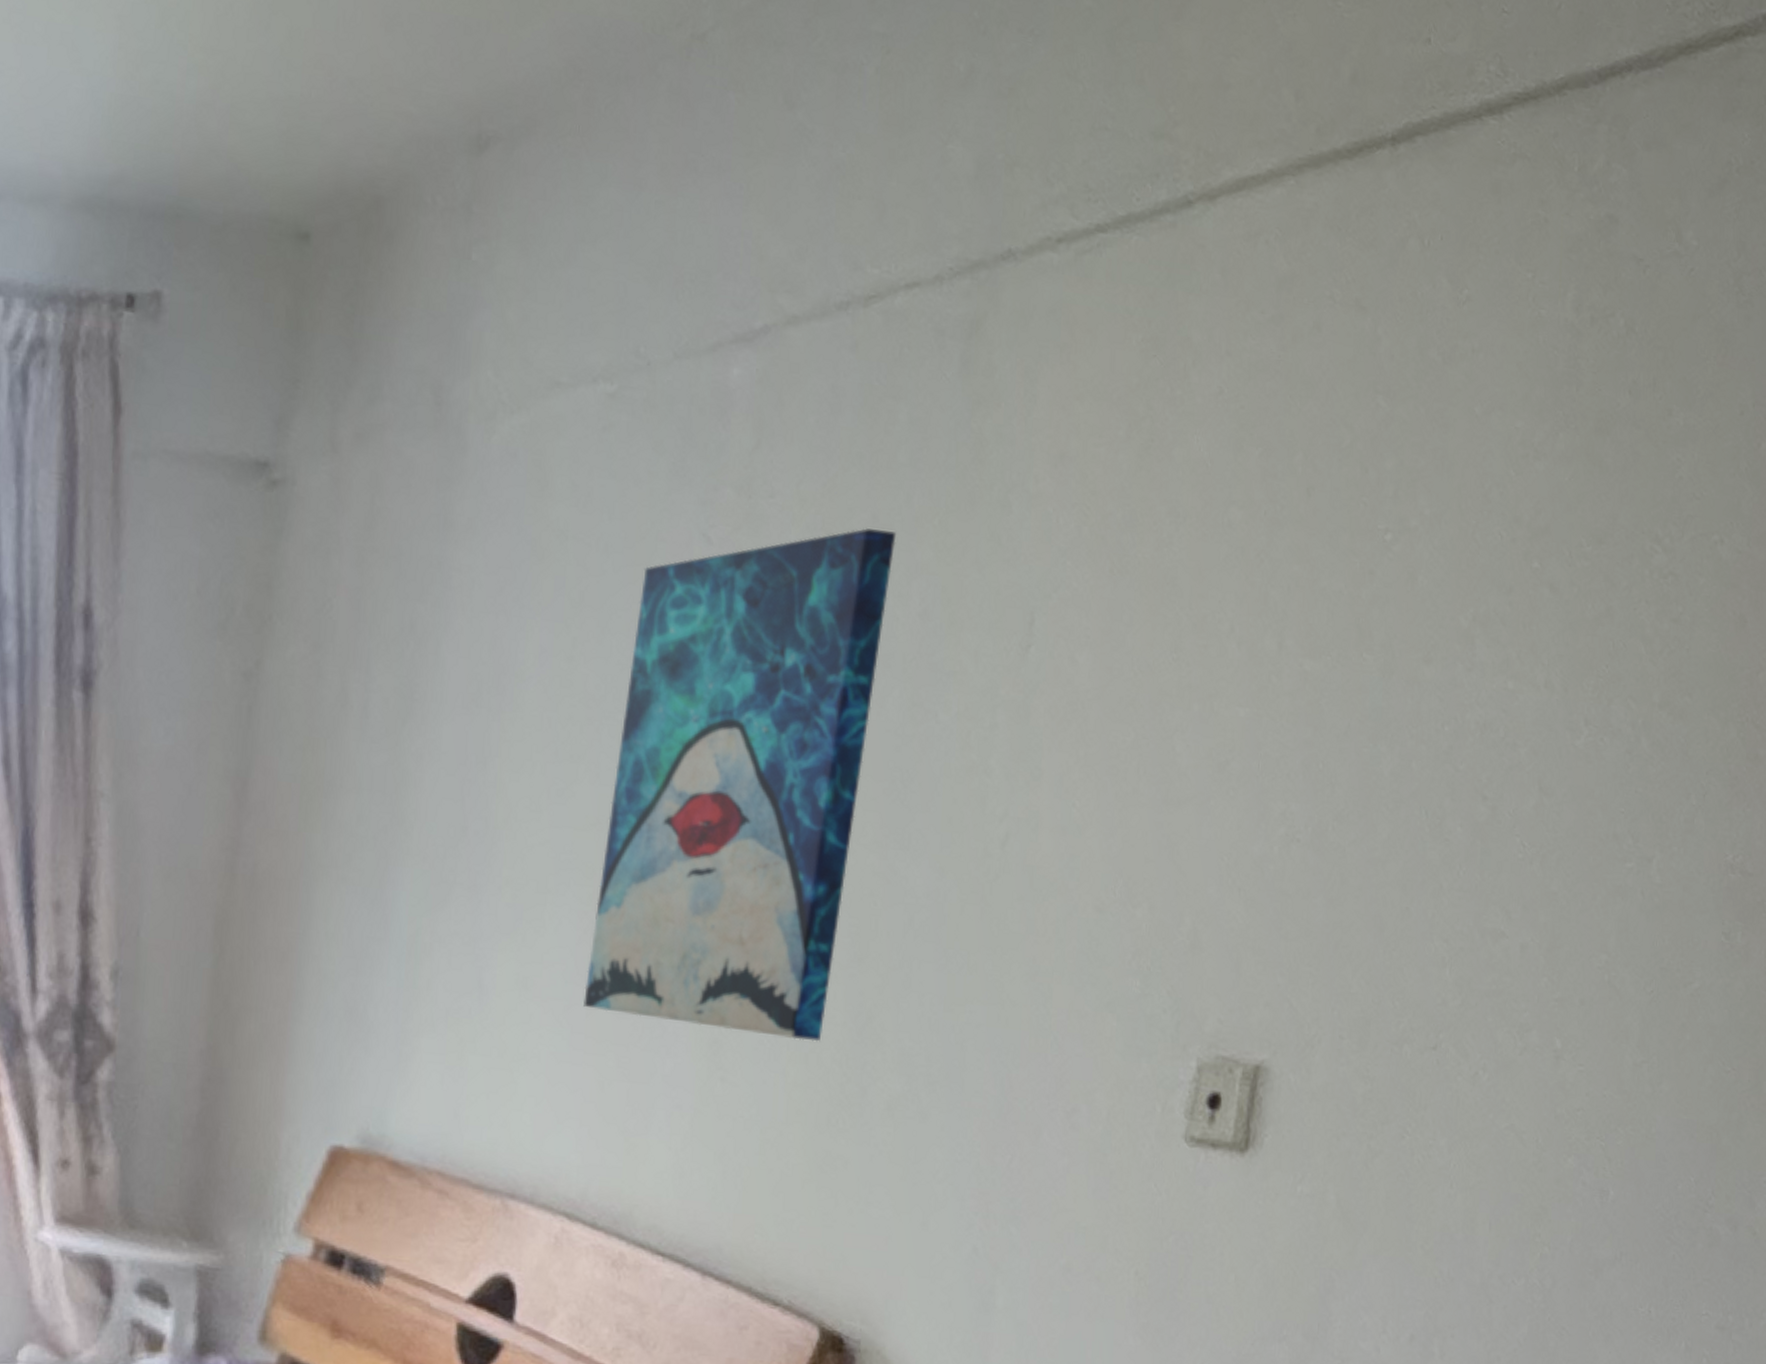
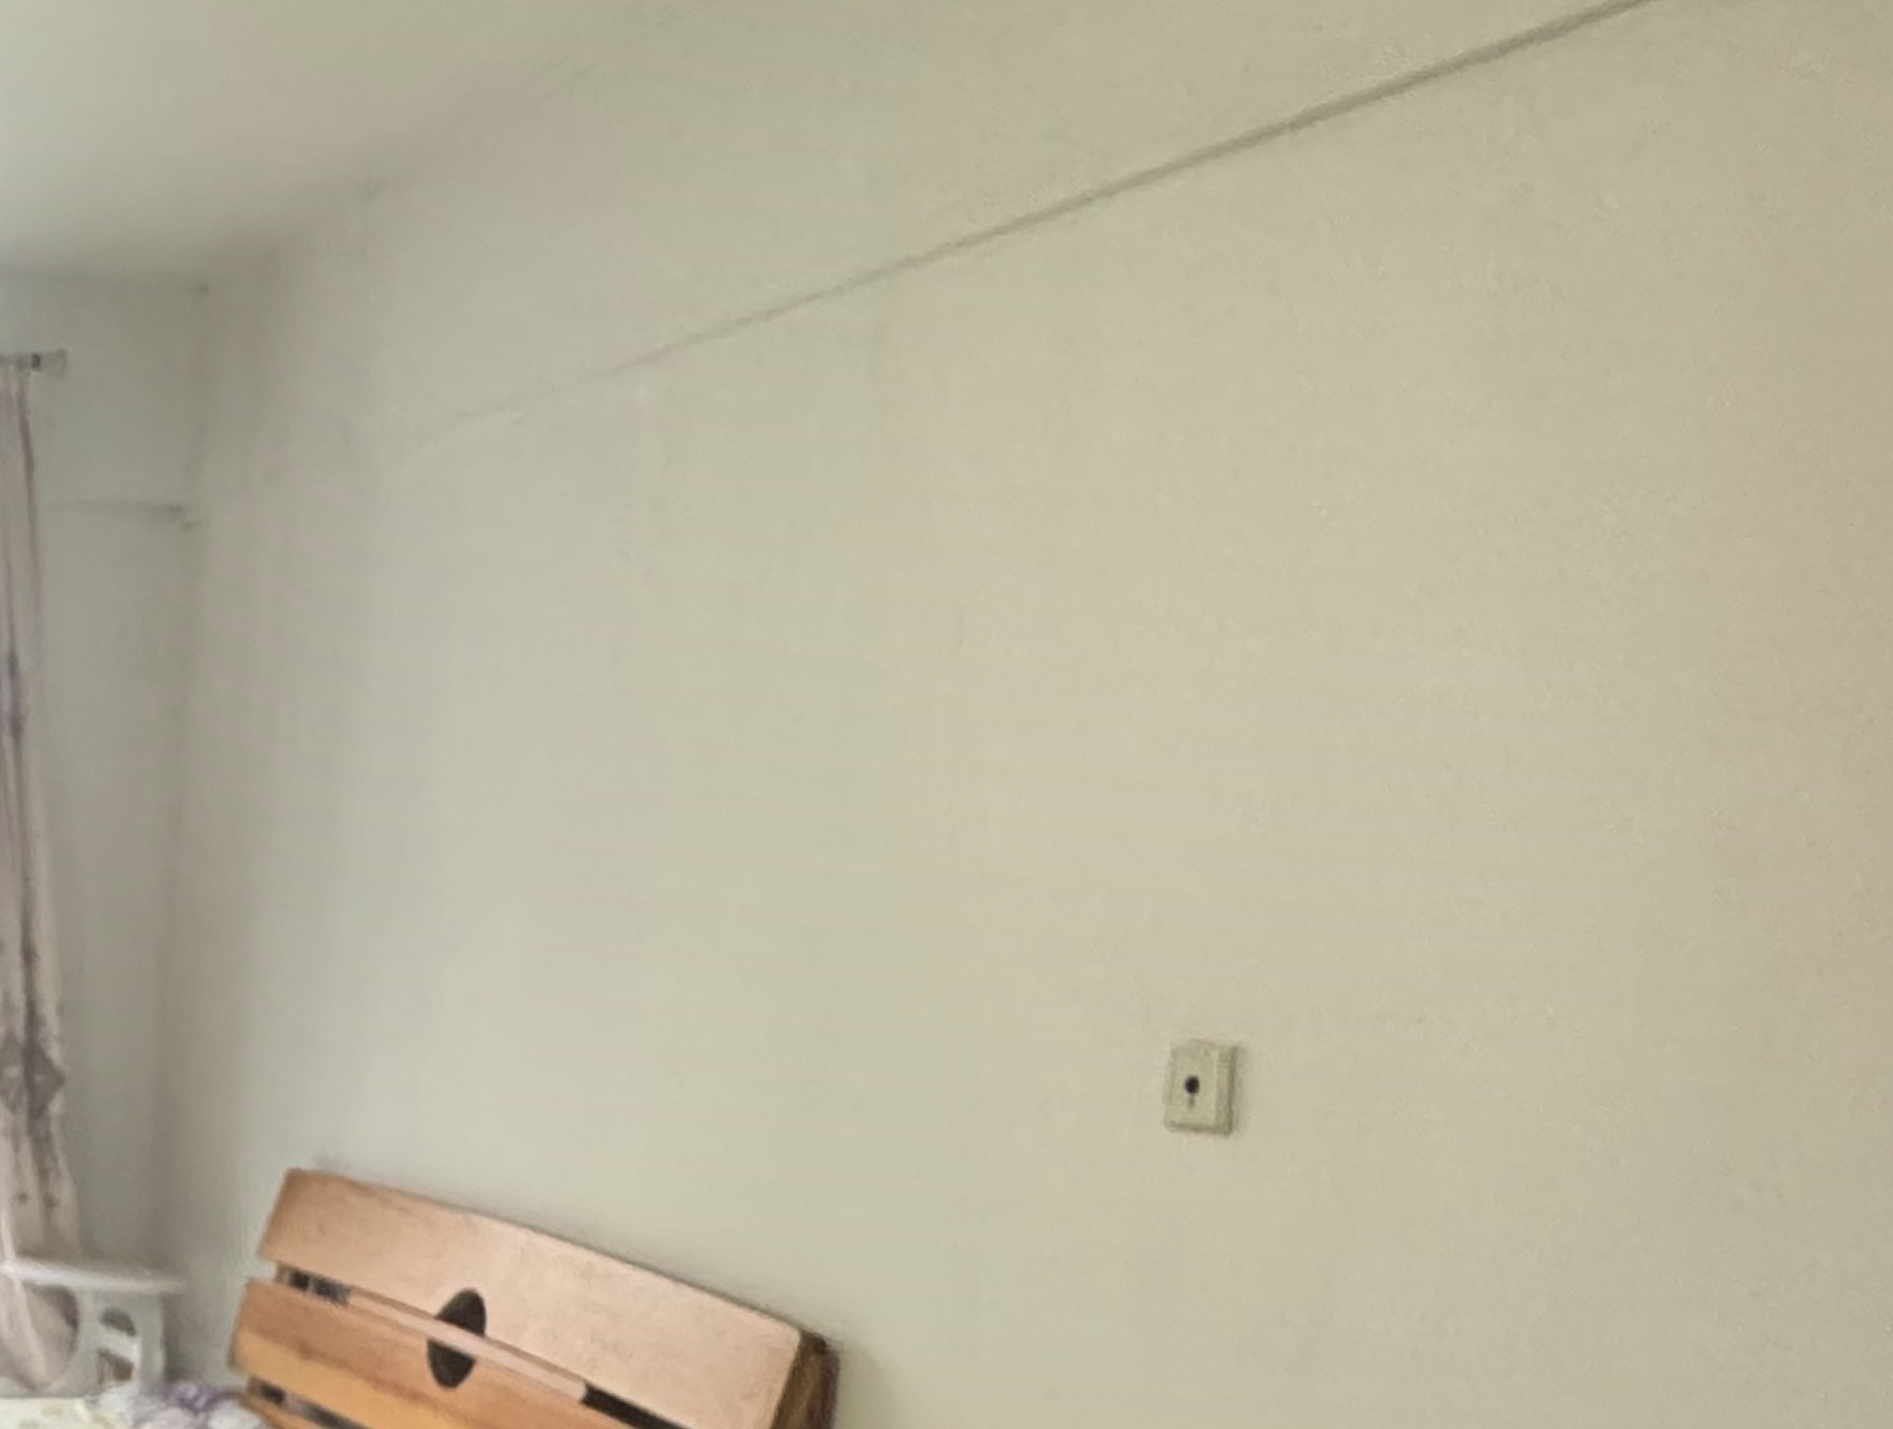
wall art: present [583,528,897,1042] -> none [533,535,817,1044]

